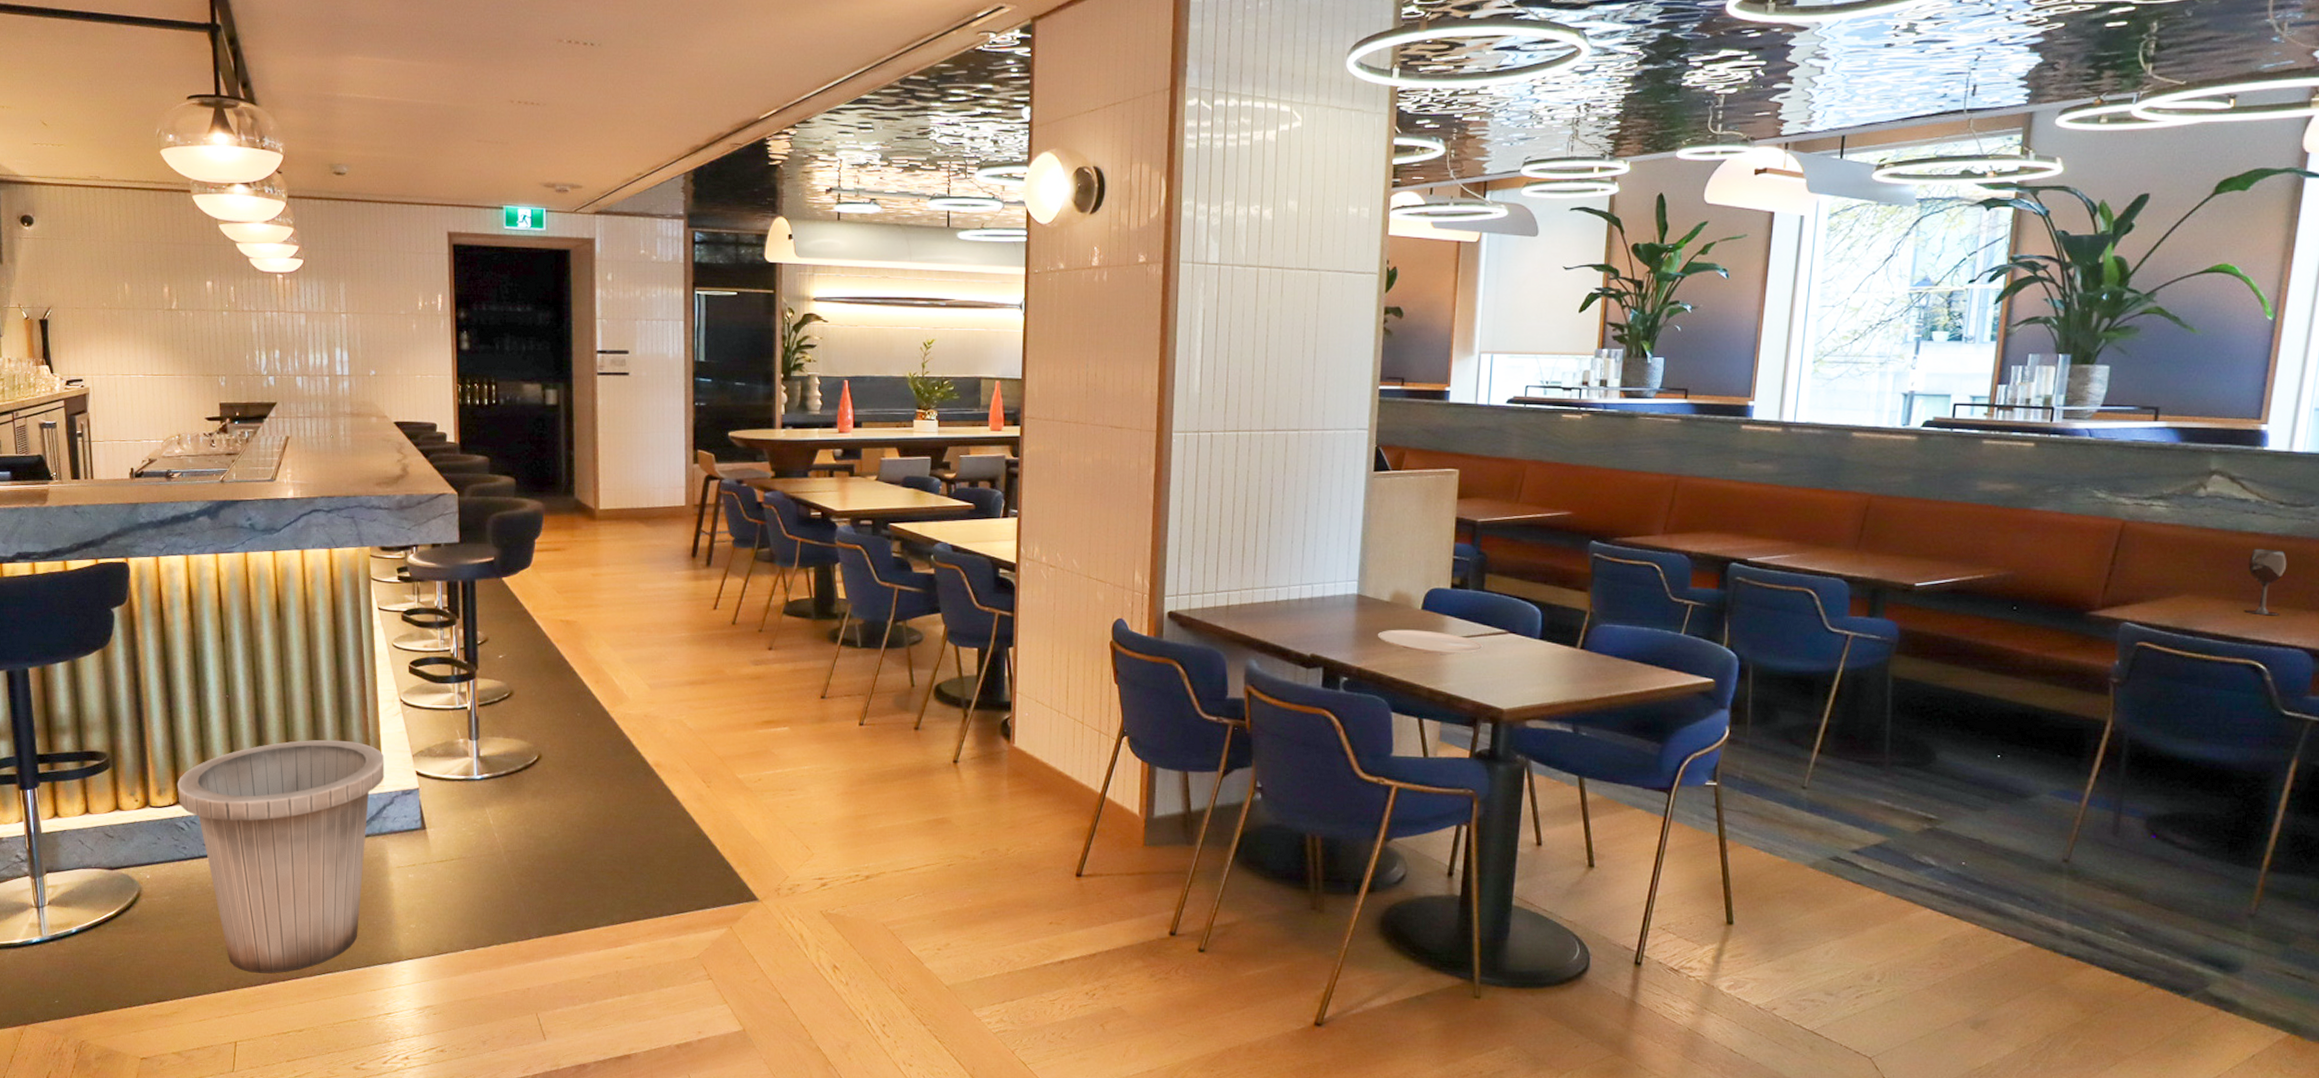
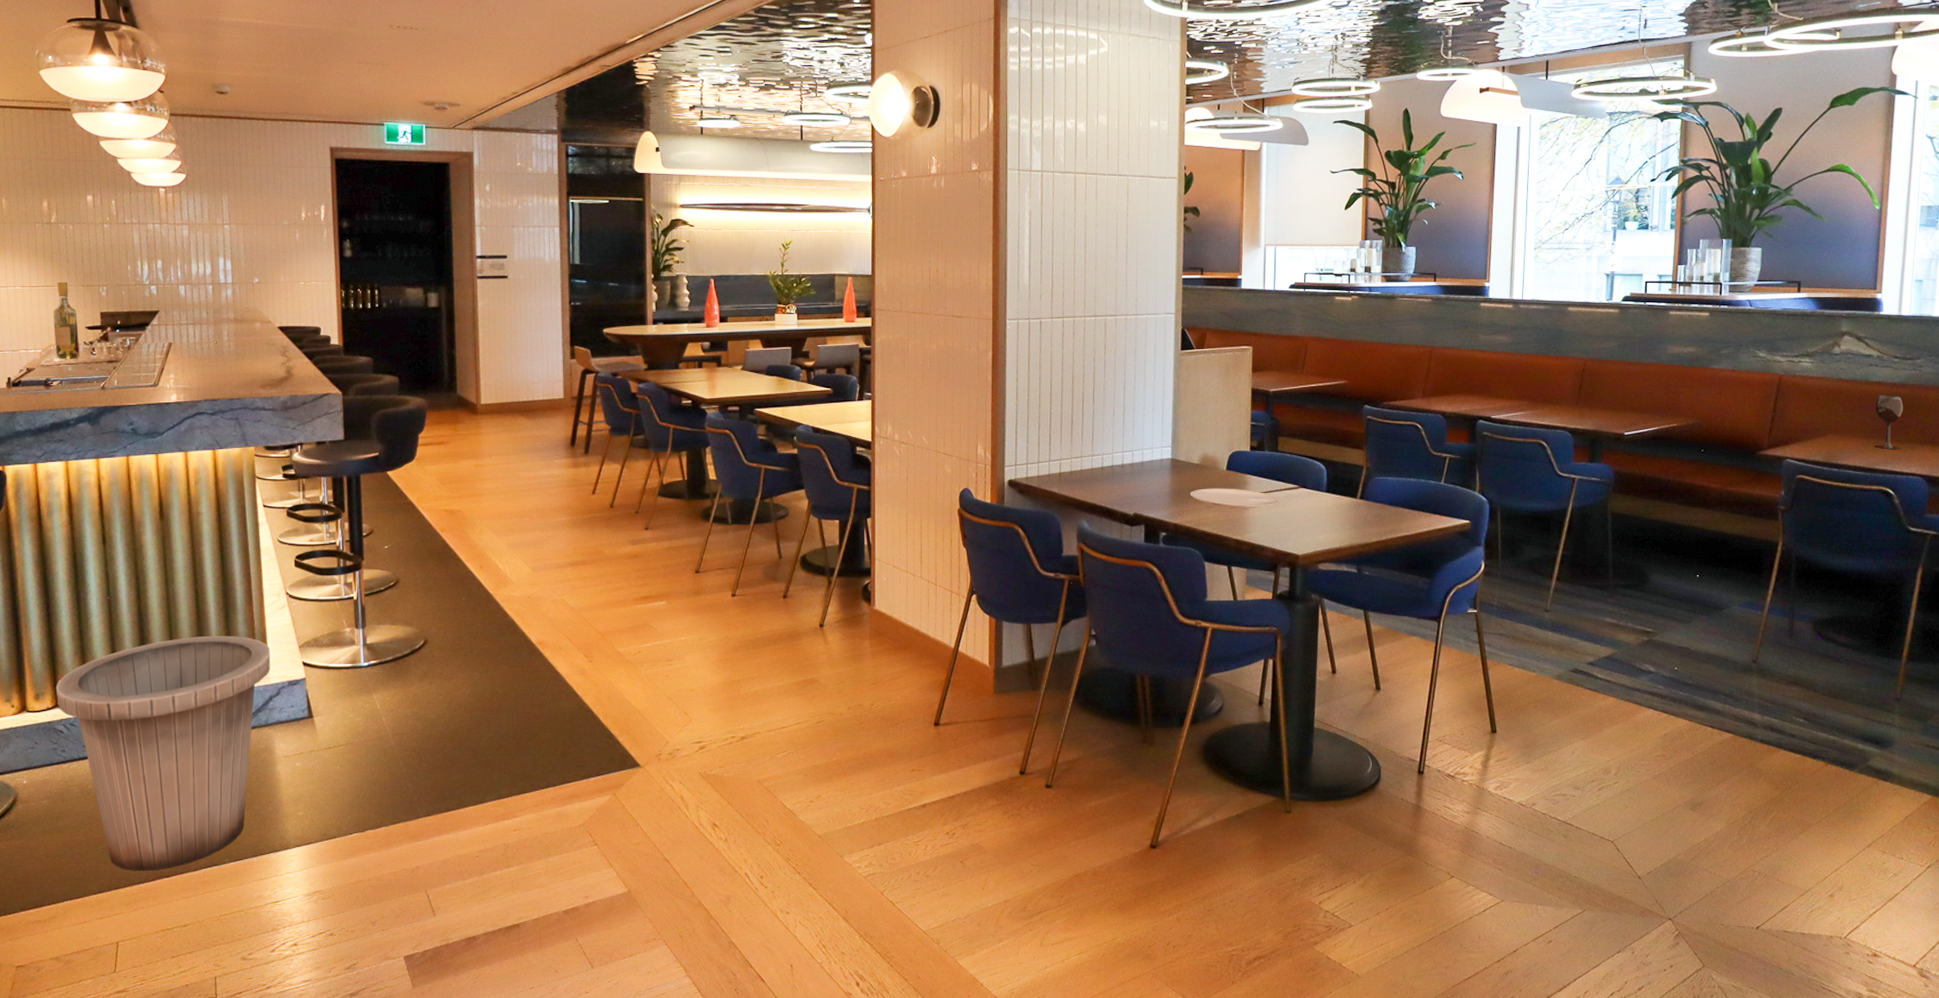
bottle: none [173,370,200,451] -> present [52,281,80,359]

